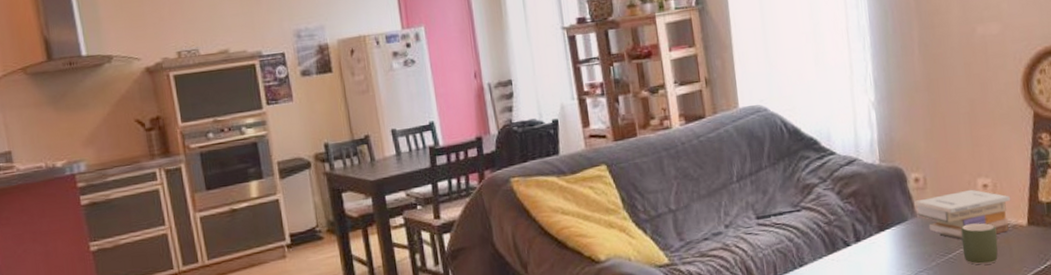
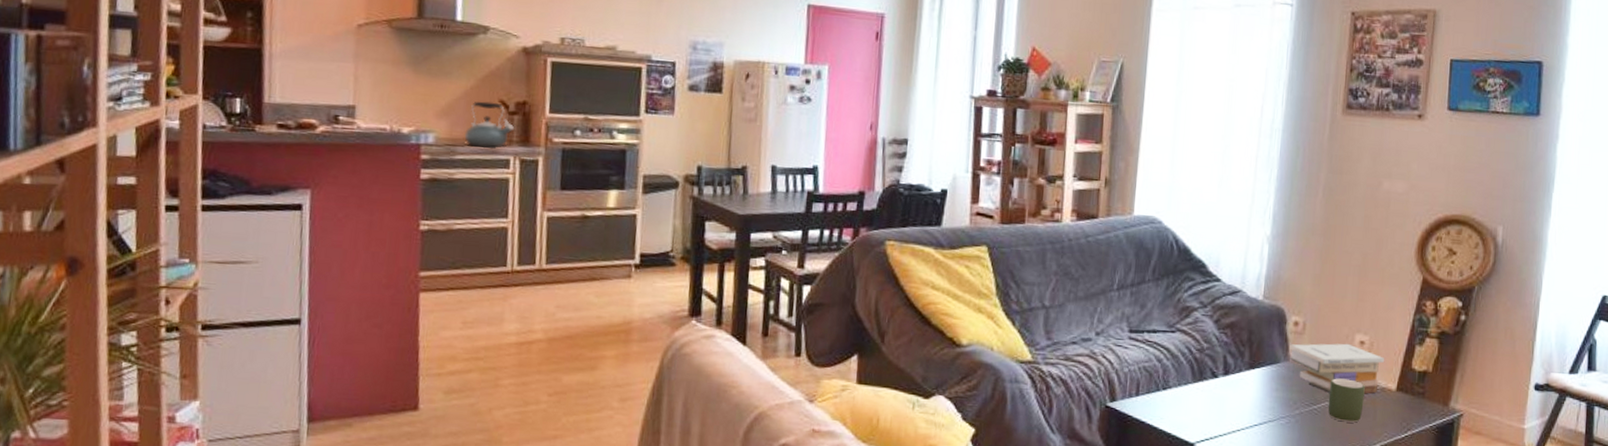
kettle: none [111,123,154,167] -> present [464,101,515,149]

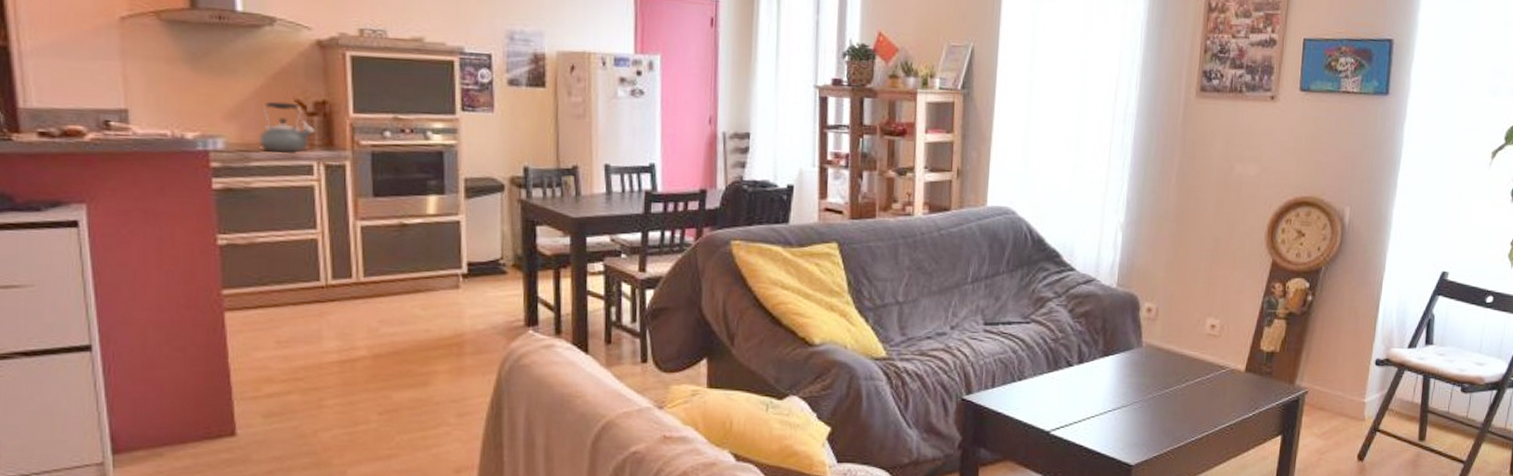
books: present [1289,343,1385,394] -> none [1142,327,1235,376]
mug: present [1328,378,1365,423] -> none [1179,362,1215,404]

